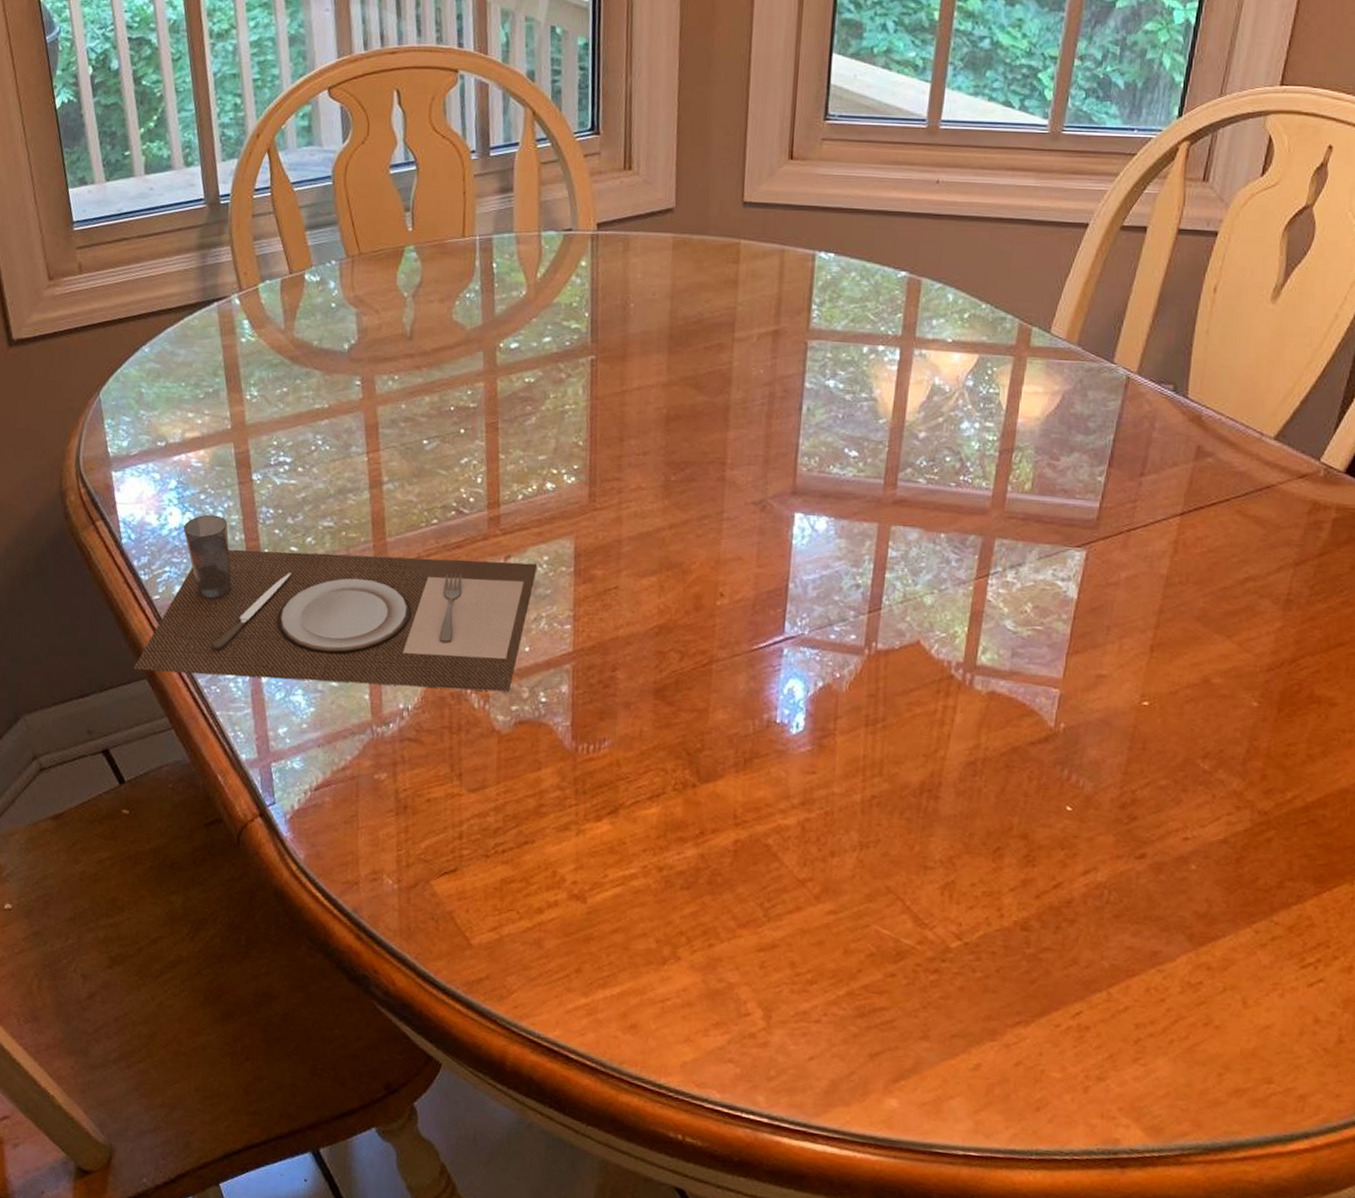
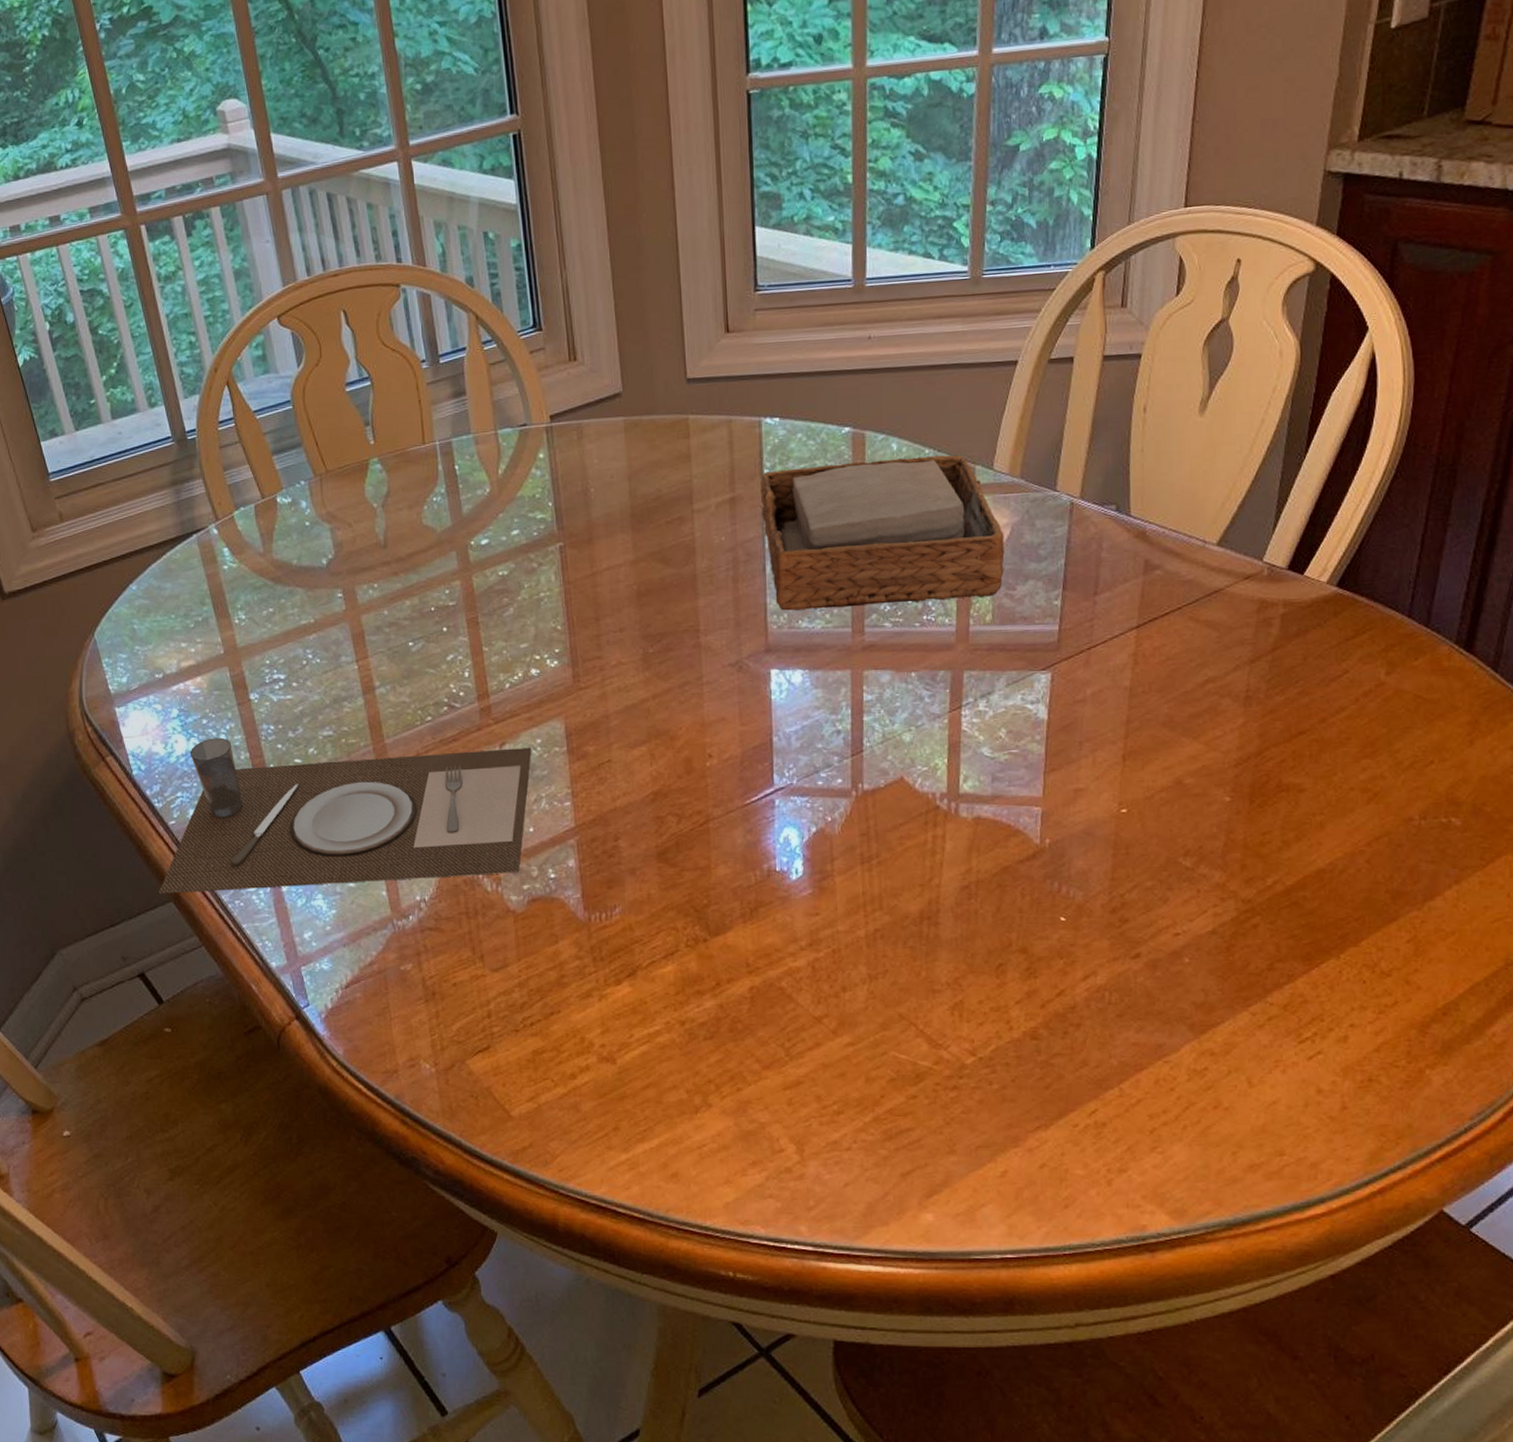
napkin holder: none [804,307,1054,464] -> present [760,454,1005,611]

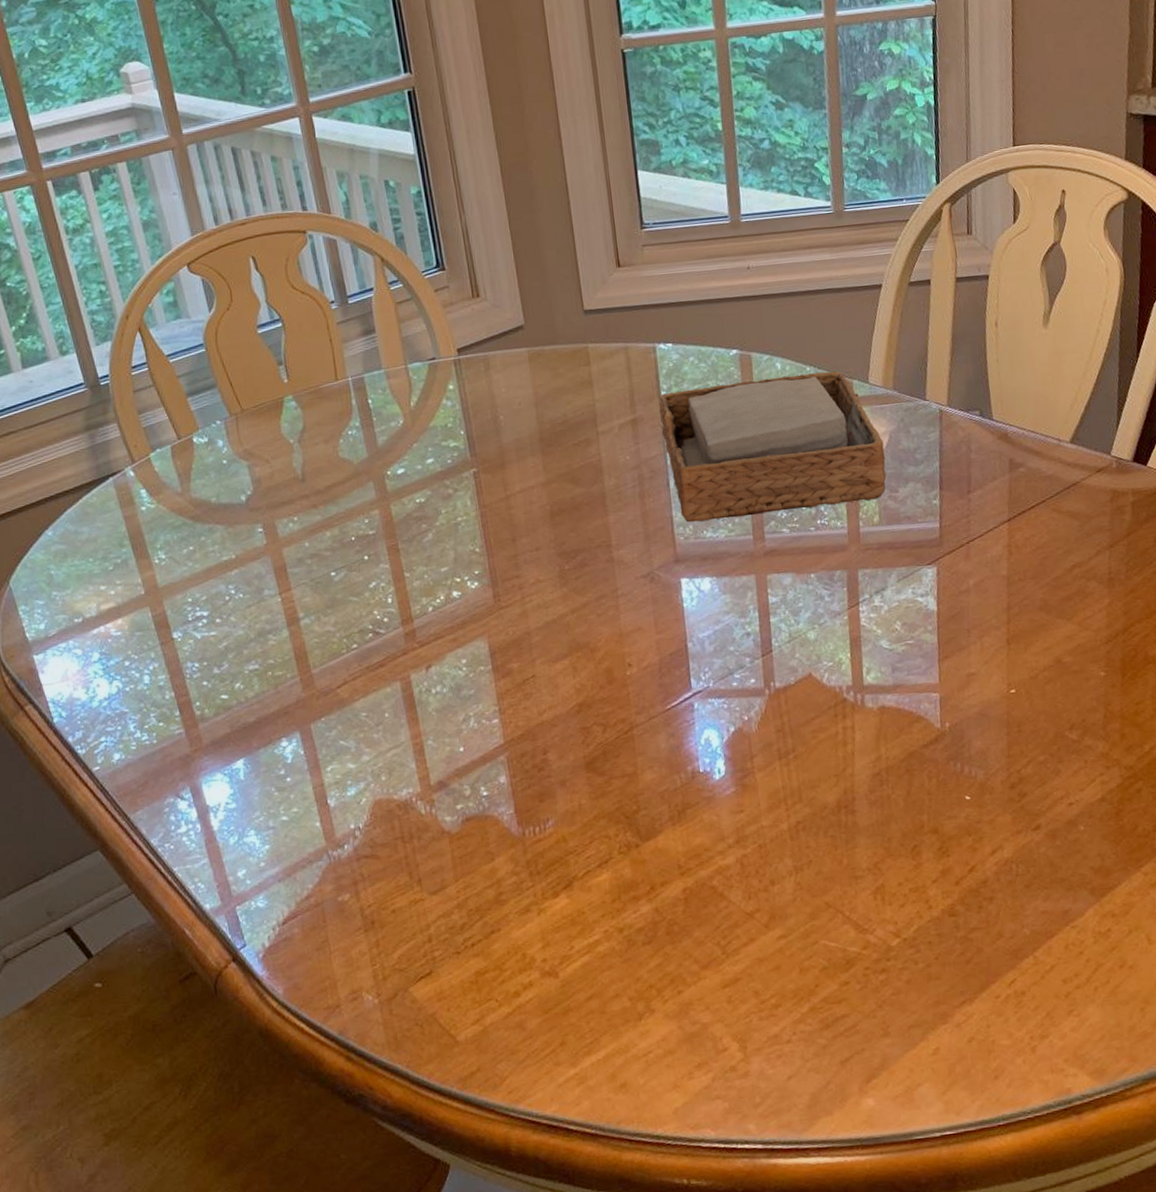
place setting: present [158,737,532,894] -> none [83,668,458,844]

